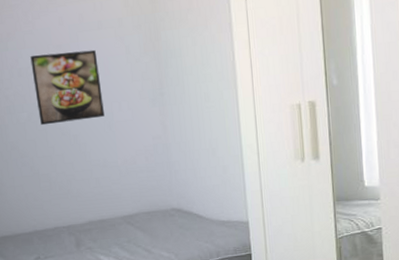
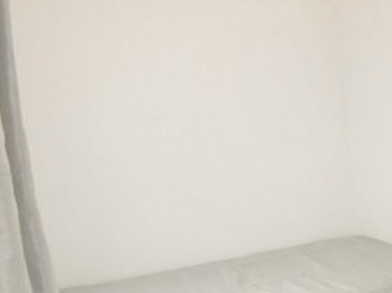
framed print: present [30,49,105,126] -> none [188,57,278,140]

